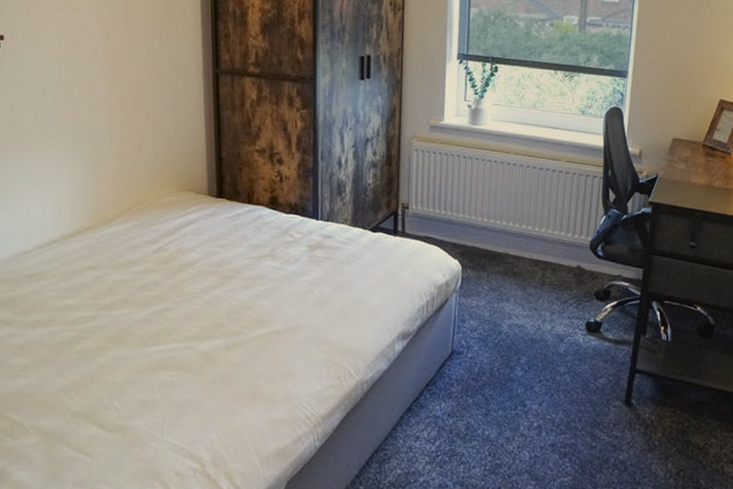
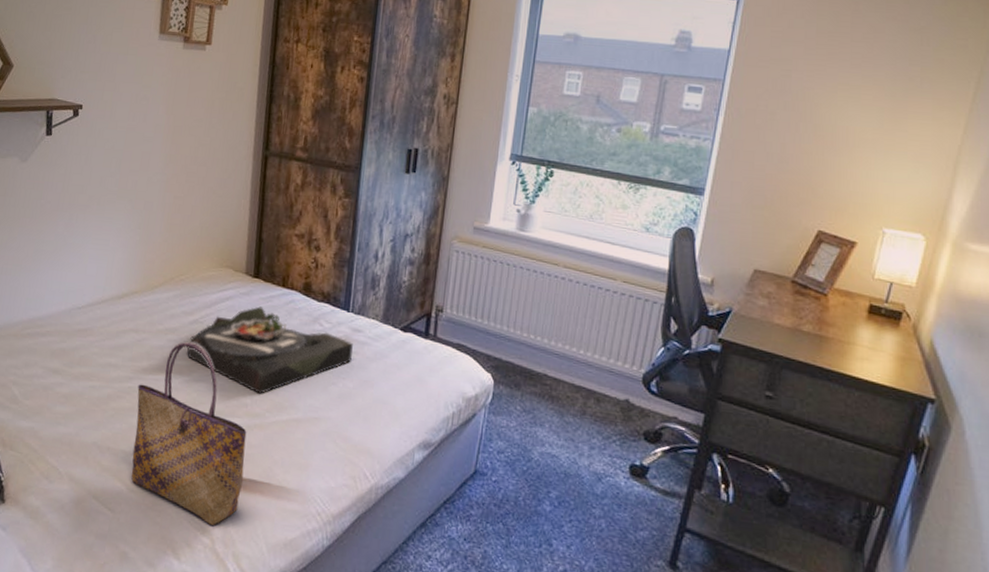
tote bag: none [103,270,227,450] -> present [130,341,247,526]
serving tray: none [153,226,325,312] -> present [186,306,353,394]

